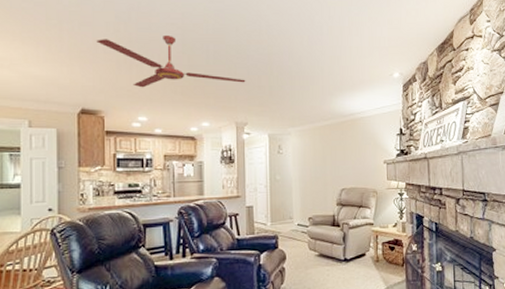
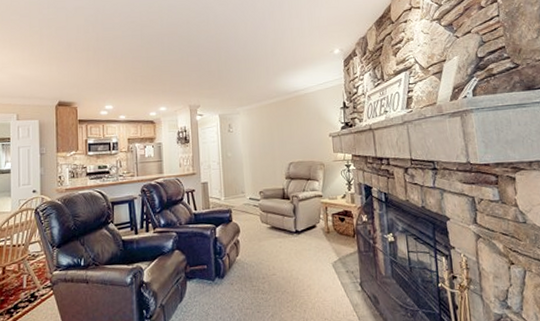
ceiling fan: present [96,34,246,88] -> none [70,31,197,80]

